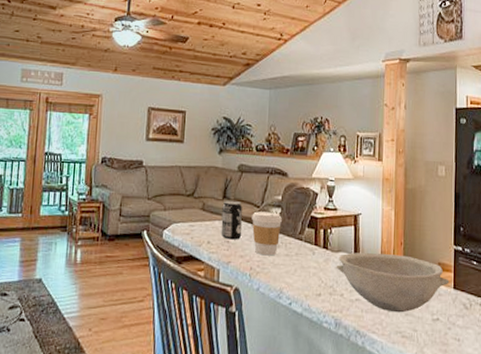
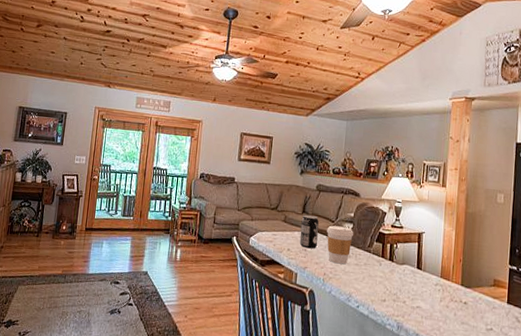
bowl: present [336,252,450,313] -> none [400,266,504,322]

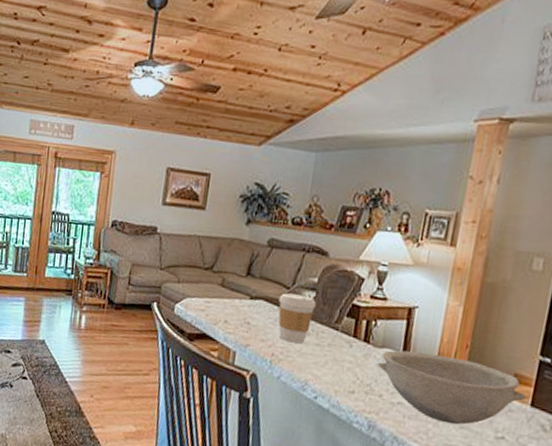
beverage can: present [299,215,319,249] -> none [240,278,269,322]
bowl: none [400,266,504,322] -> present [377,350,527,425]

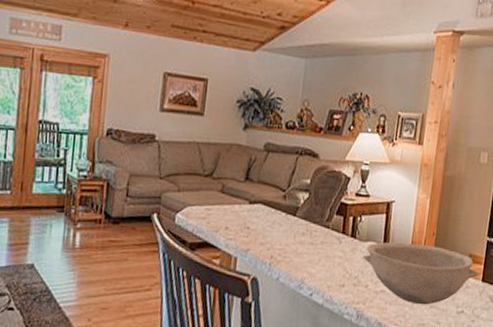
coffee cup: present [278,293,316,344] -> none [276,195,309,244]

